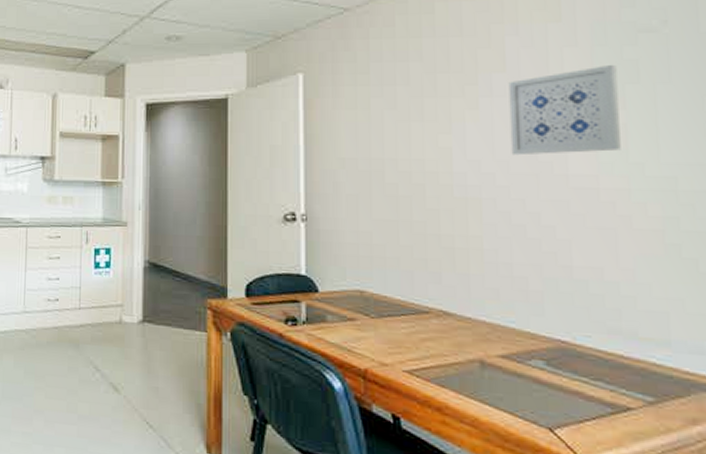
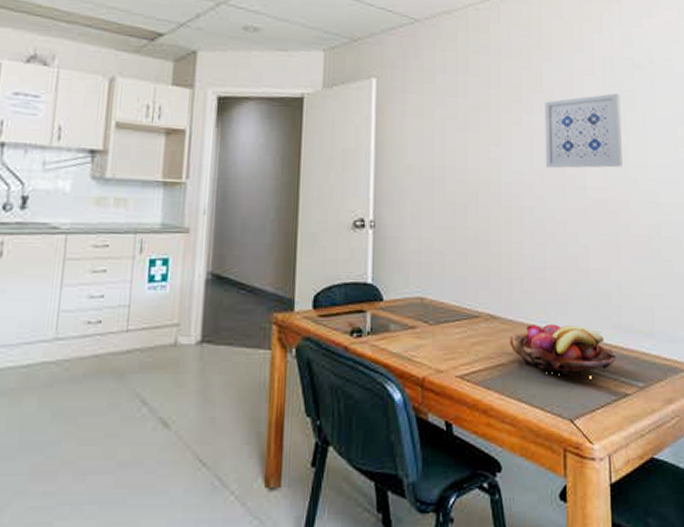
fruit basket: none [468,323,613,384] -> present [510,323,616,377]

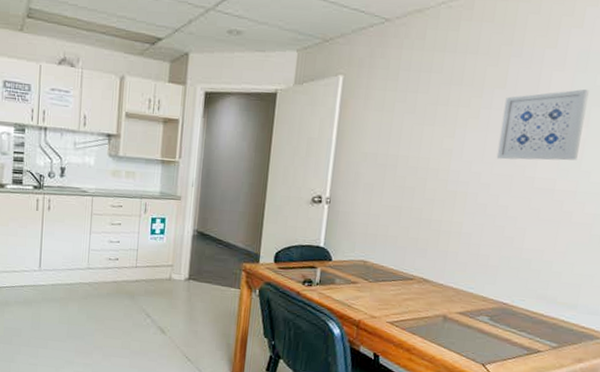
fruit basket: present [510,323,616,377] -> none [438,289,535,333]

